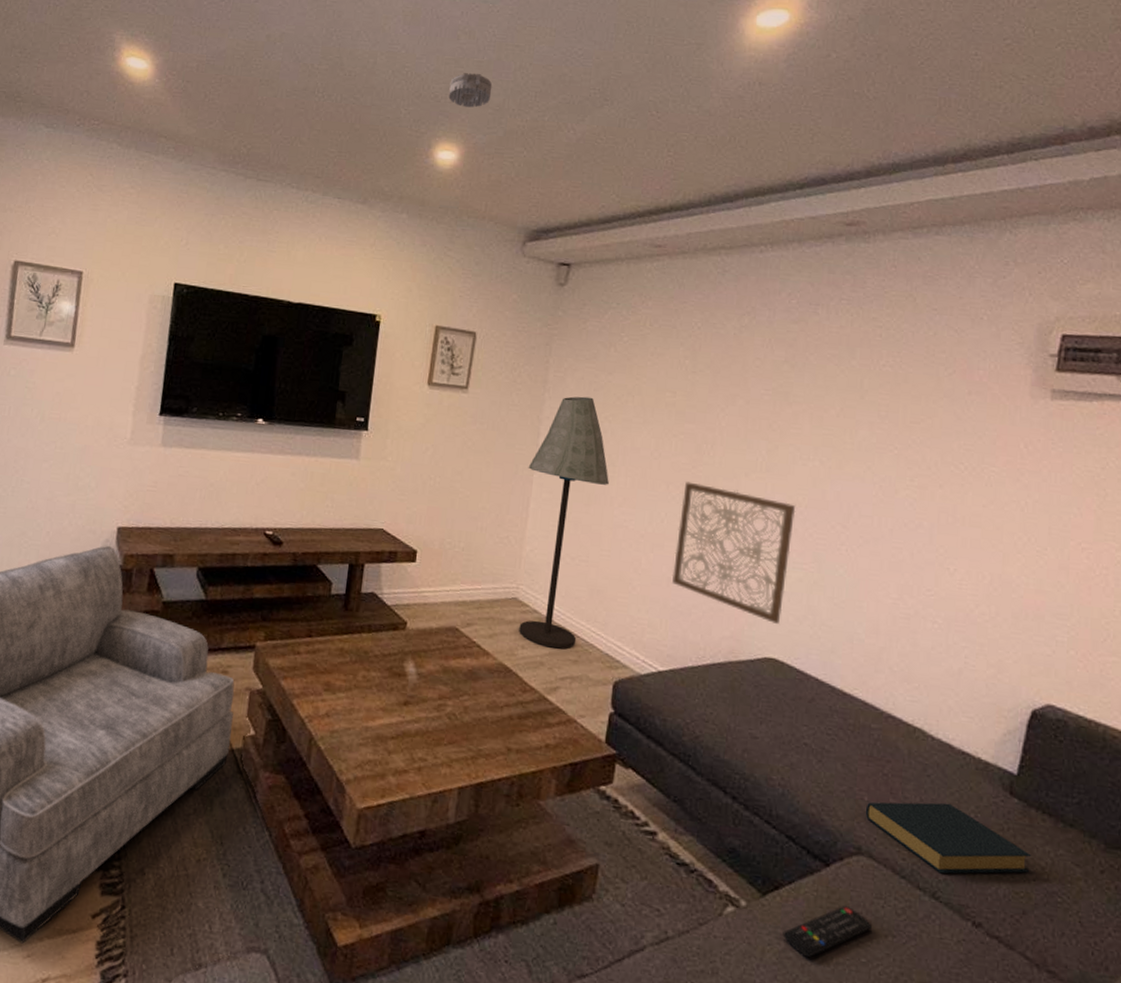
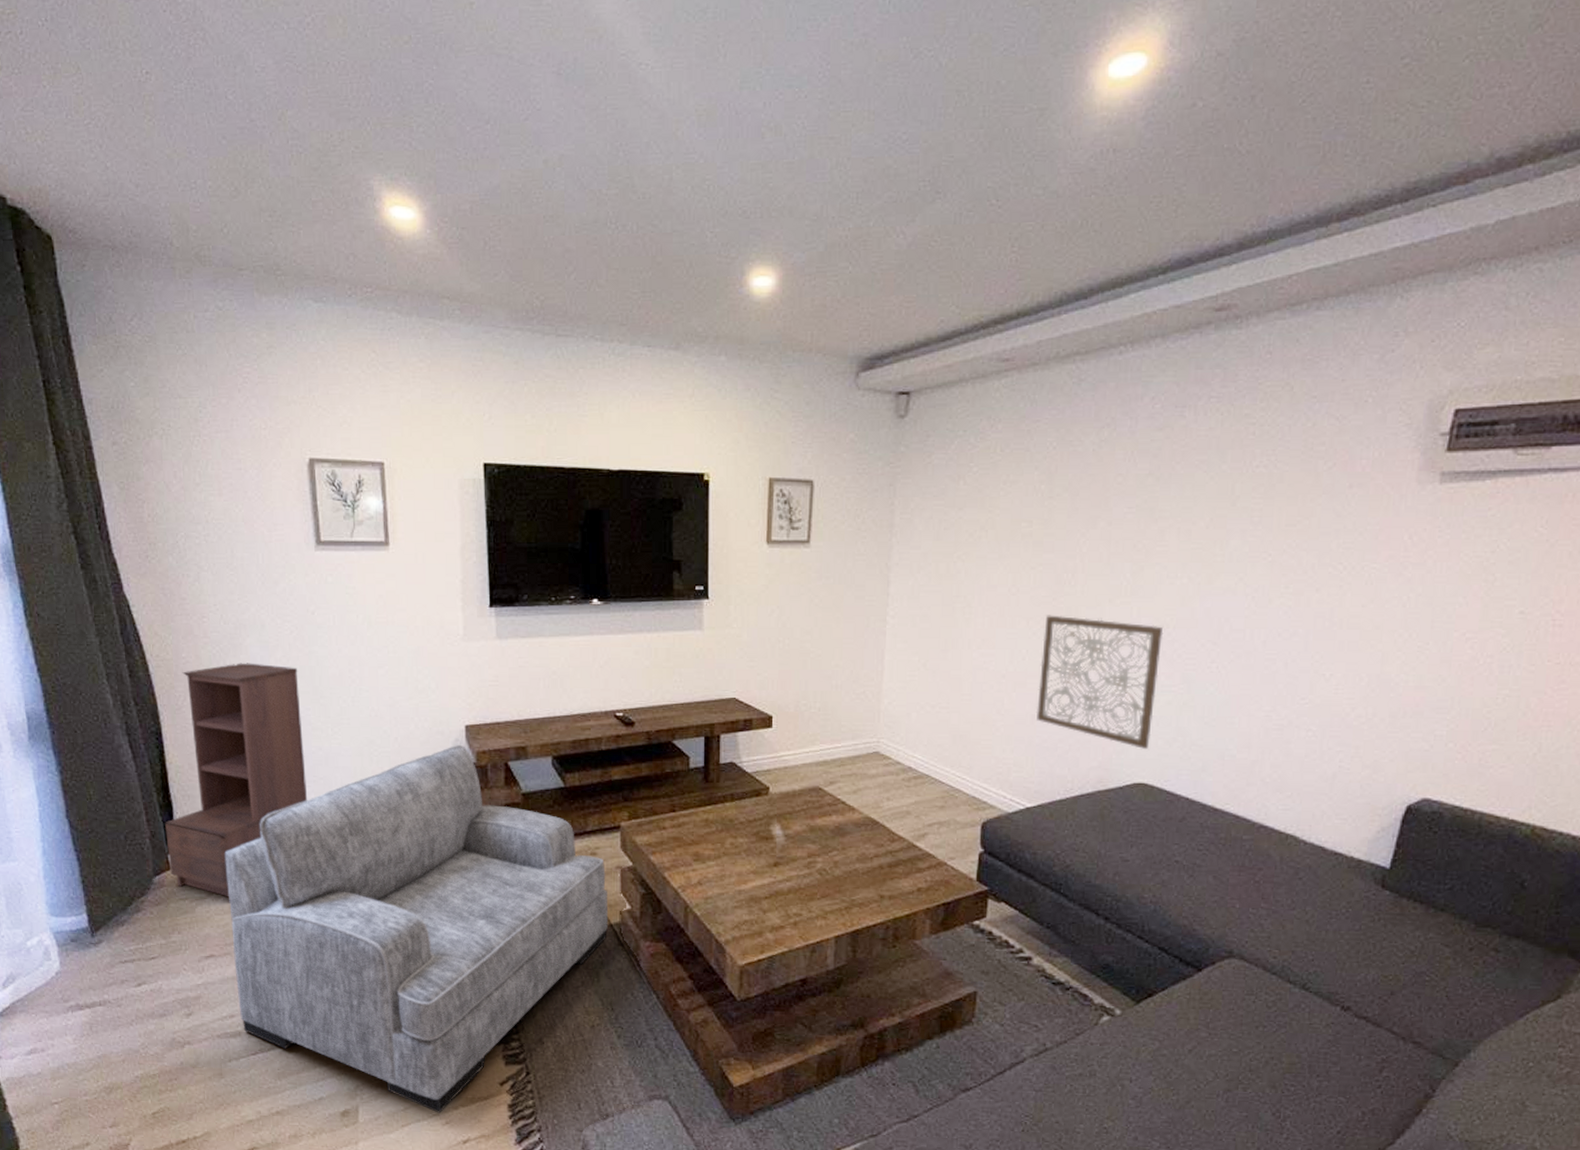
smoke detector: present [448,73,493,108] -> none [758,178,807,221]
floor lamp: present [519,396,609,649] -> none [880,537,966,797]
remote control: present [782,905,873,958] -> none [1157,1003,1244,1053]
hardback book: present [865,802,1032,874] -> none [1237,902,1402,967]

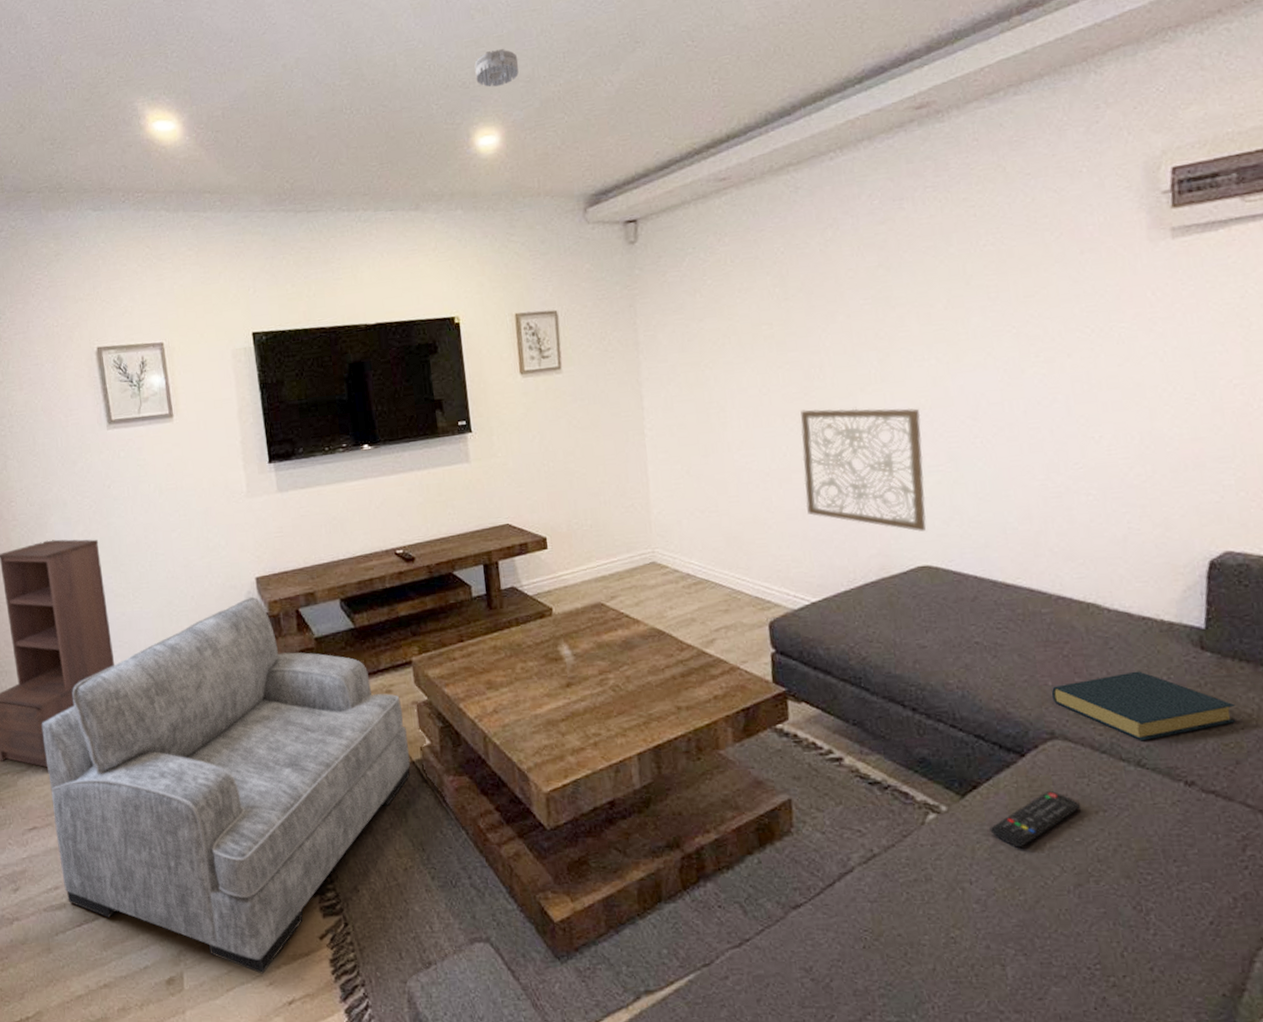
smoke detector: none [758,178,807,221] -> present [474,49,519,87]
remote control: none [1157,1003,1244,1053] -> present [989,790,1081,847]
hardback book: none [1237,902,1402,967] -> present [1051,671,1236,741]

